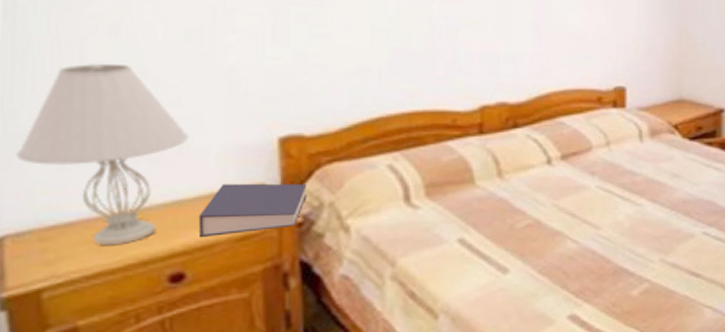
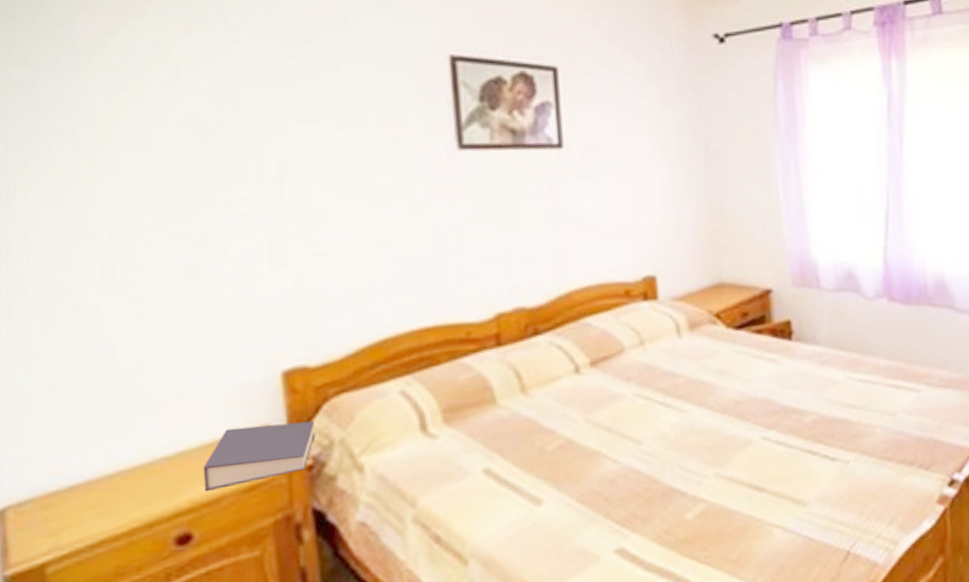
table lamp: present [16,63,189,246] -> none [15,307,189,510]

